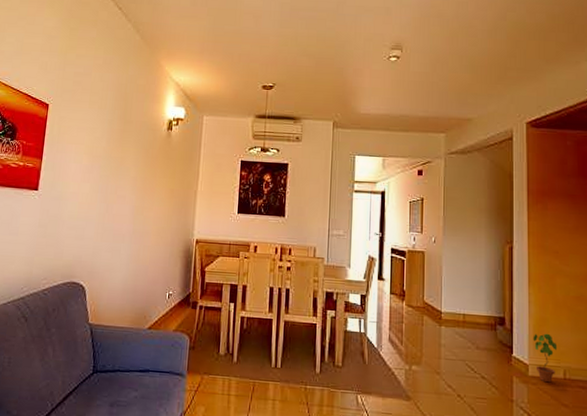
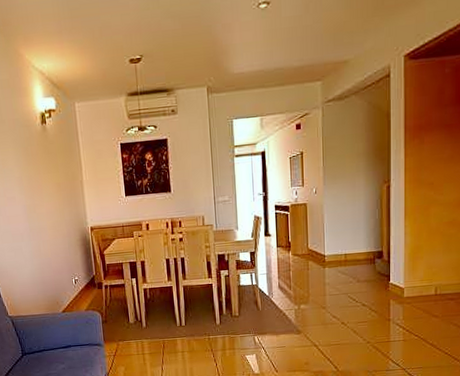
potted plant: present [533,333,558,383] -> none [408,258,430,300]

